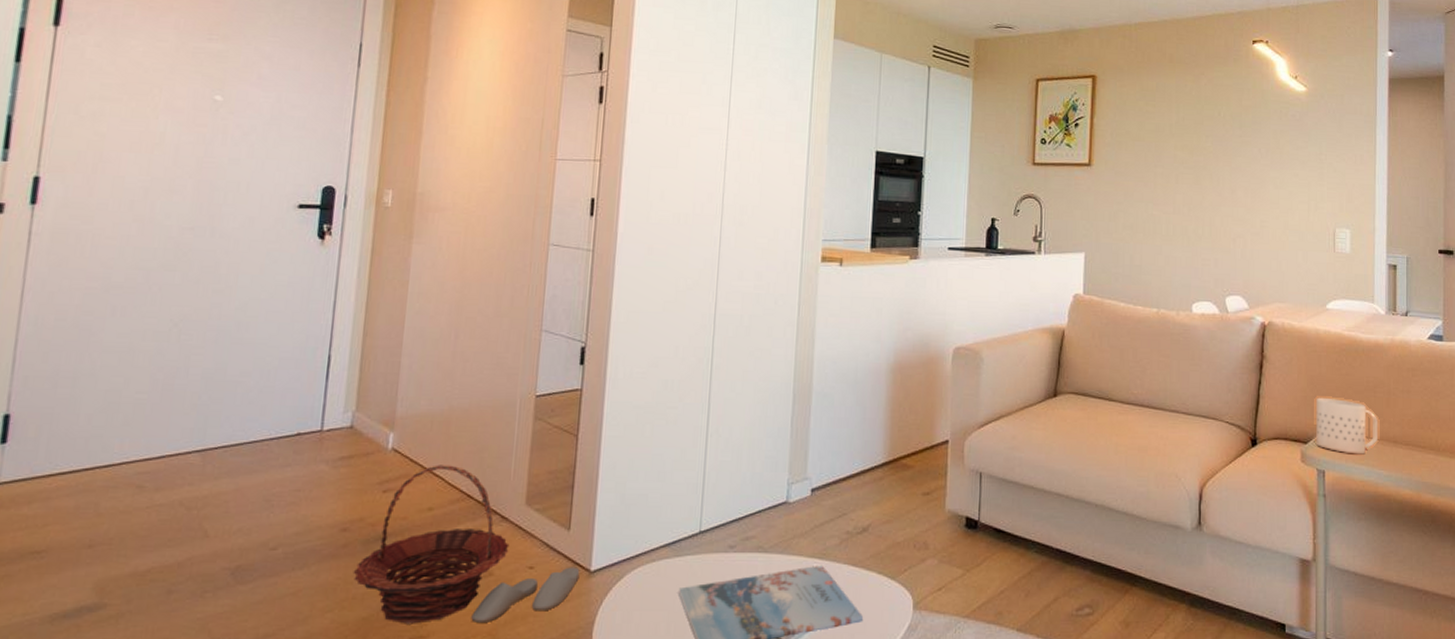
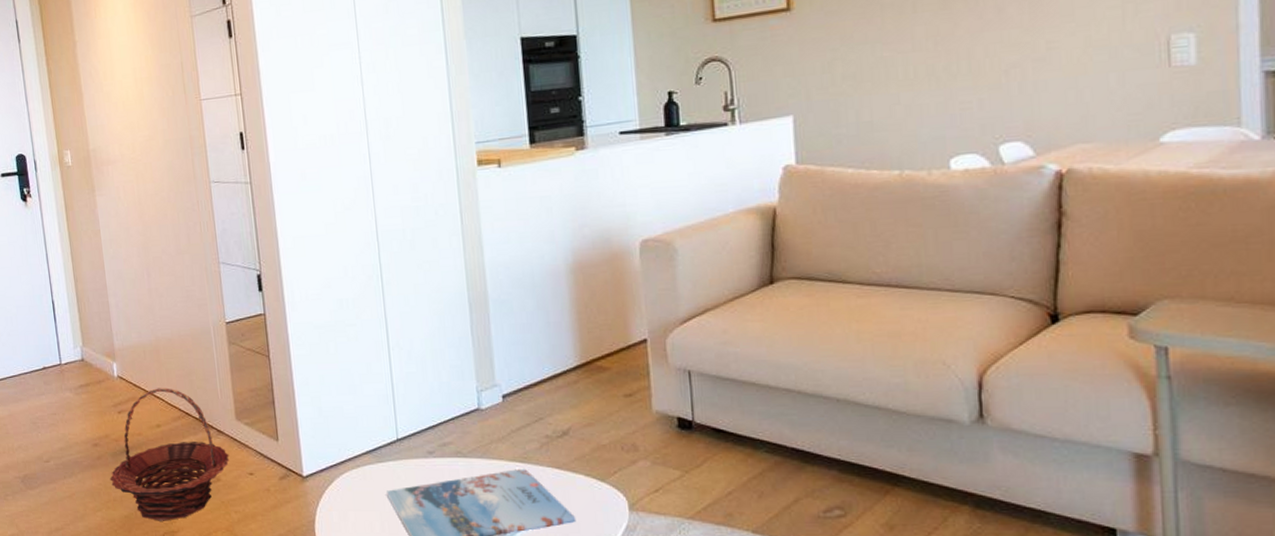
slippers: present [471,567,580,624] -> none [210,473,295,521]
mug: present [1315,397,1377,455] -> none [1149,256,1254,325]

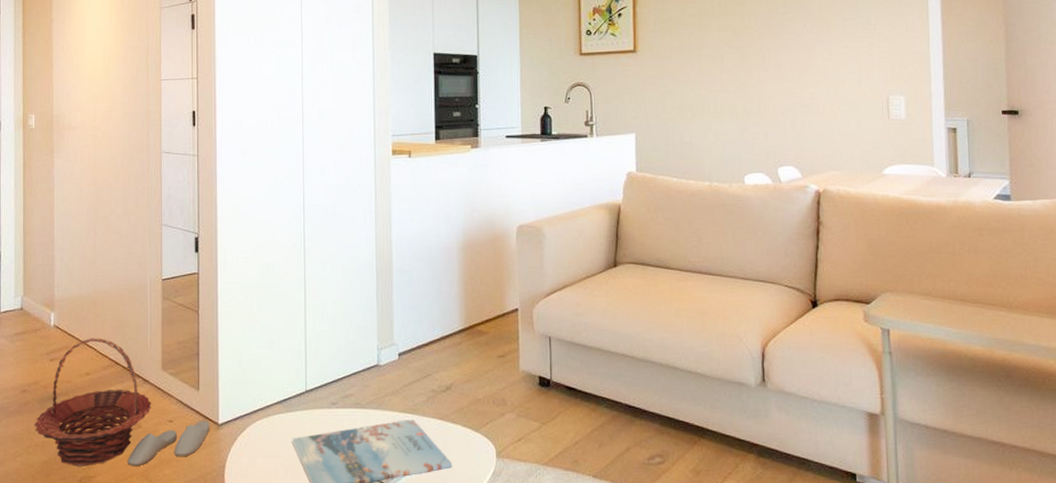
slippers: none [210,473,295,521] -> present [127,420,210,467]

